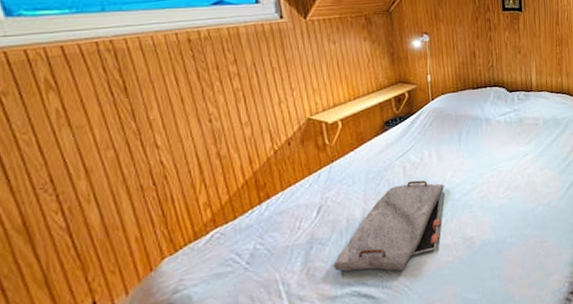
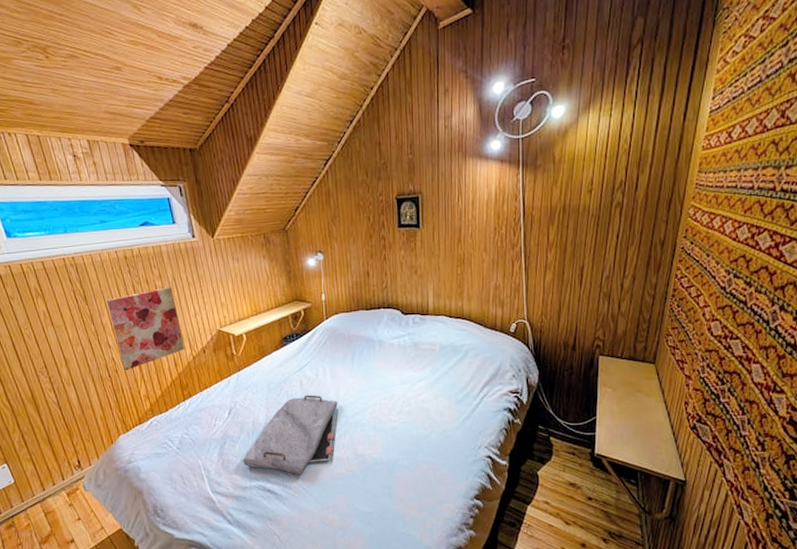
wall art: none [158,72,264,175] -> present [107,287,185,370]

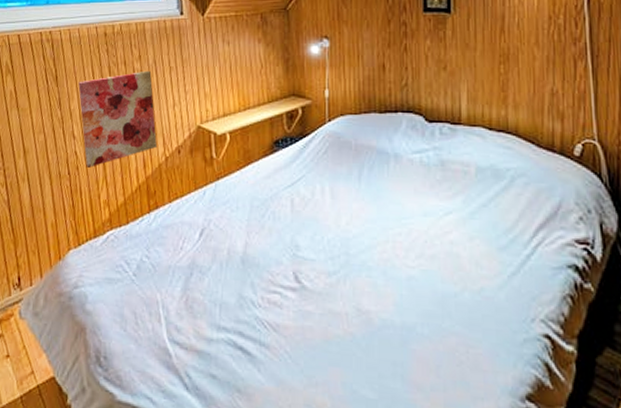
serving tray: present [243,395,338,475] -> none [211,219,337,331]

